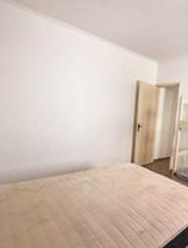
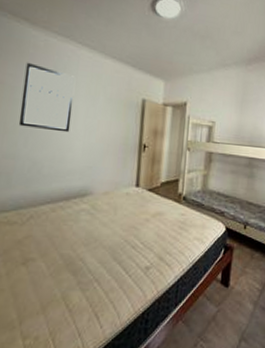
wall art: none [28,48,75,113] -> present [18,62,75,133]

